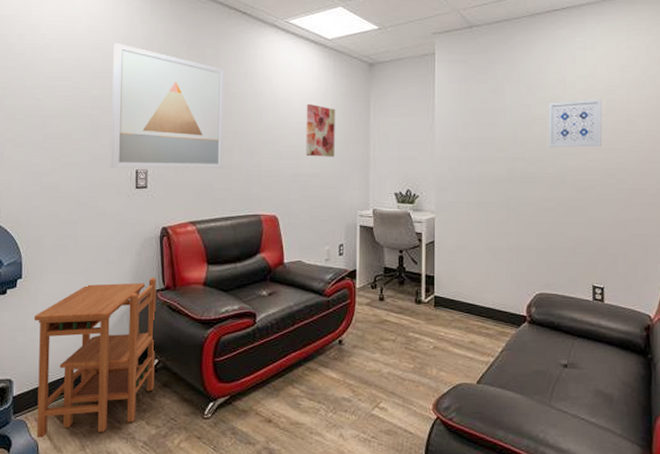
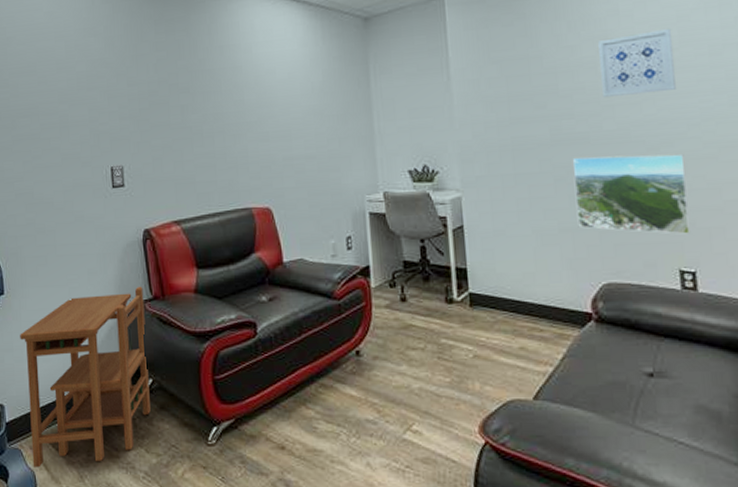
wall art: present [110,43,224,169] -> none [76,28,205,167]
wall art: present [305,103,335,157] -> none [293,73,332,136]
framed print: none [522,192,603,258] -> present [572,153,692,235]

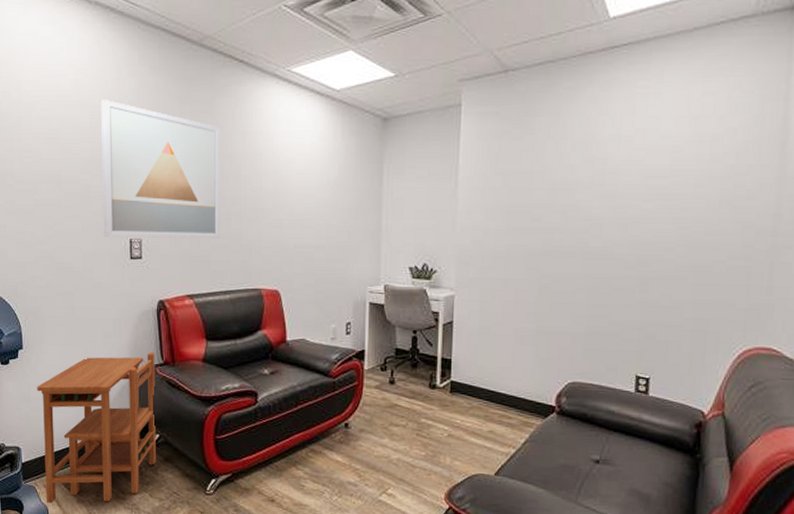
wall art: none [76,28,205,167] -> present [101,100,221,239]
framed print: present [572,153,692,235] -> none [554,268,657,345]
wall art: present [598,28,676,98] -> none [593,157,666,217]

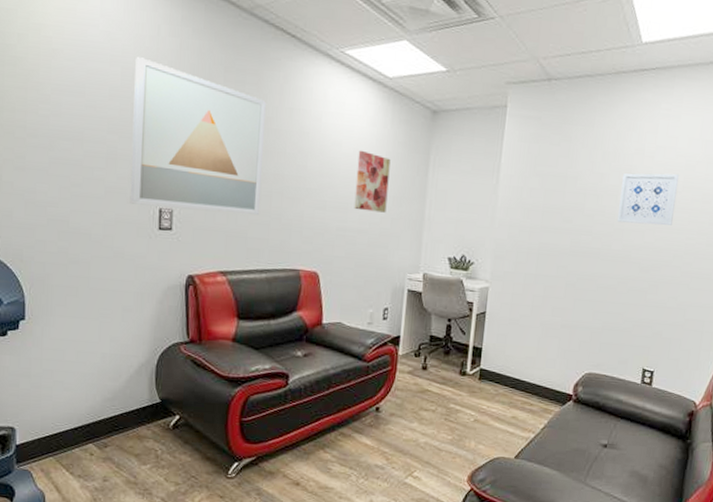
side table: present [37,351,156,503] -> none [40,328,180,489]
wall art: none [310,165,343,226] -> present [354,150,391,213]
wall art: none [593,157,666,217] -> present [616,173,680,226]

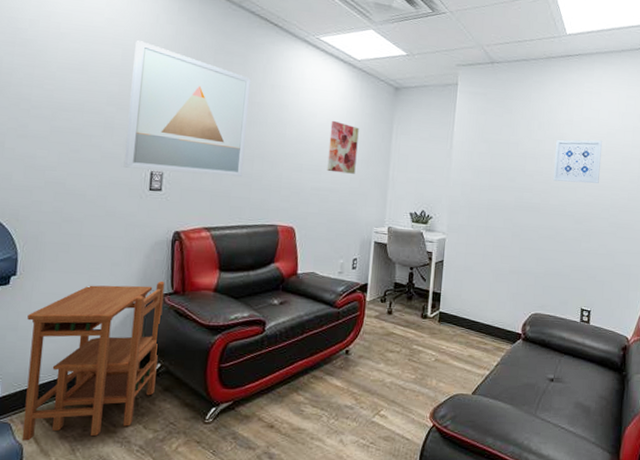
side table: none [40,328,180,489] -> present [21,280,165,441]

